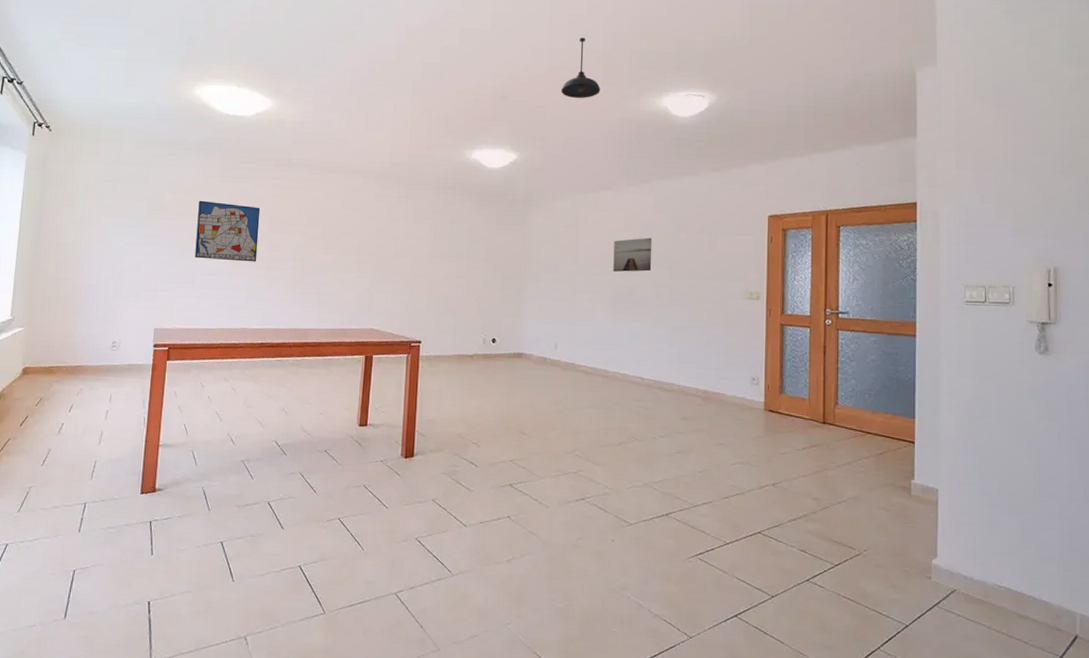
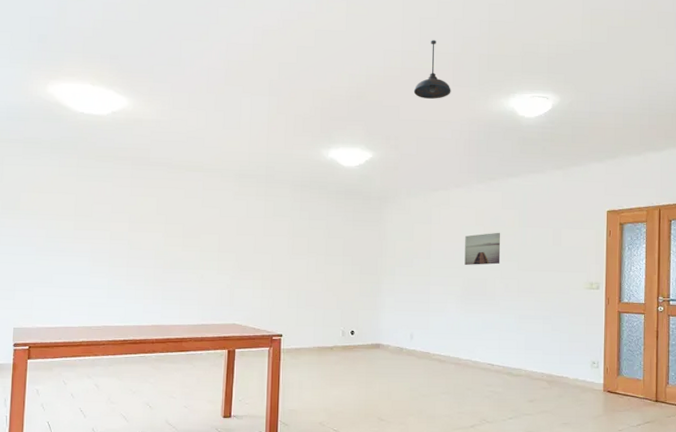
wall art: present [195,200,261,262] -> none [53,199,119,261]

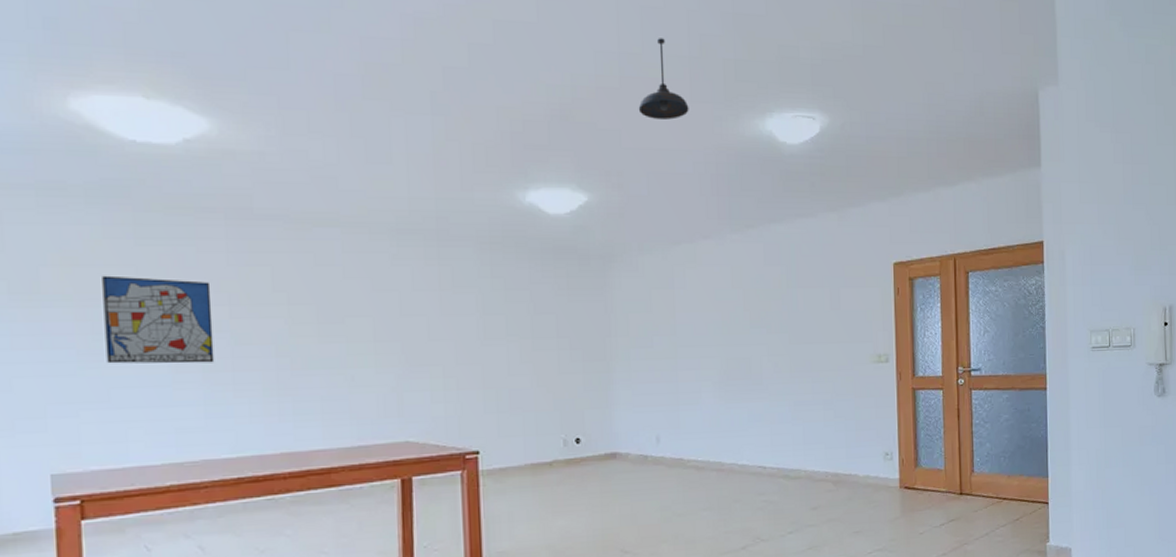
wall art: none [53,199,119,261] -> present [102,275,215,364]
wall art: present [464,232,501,265] -> none [719,296,767,341]

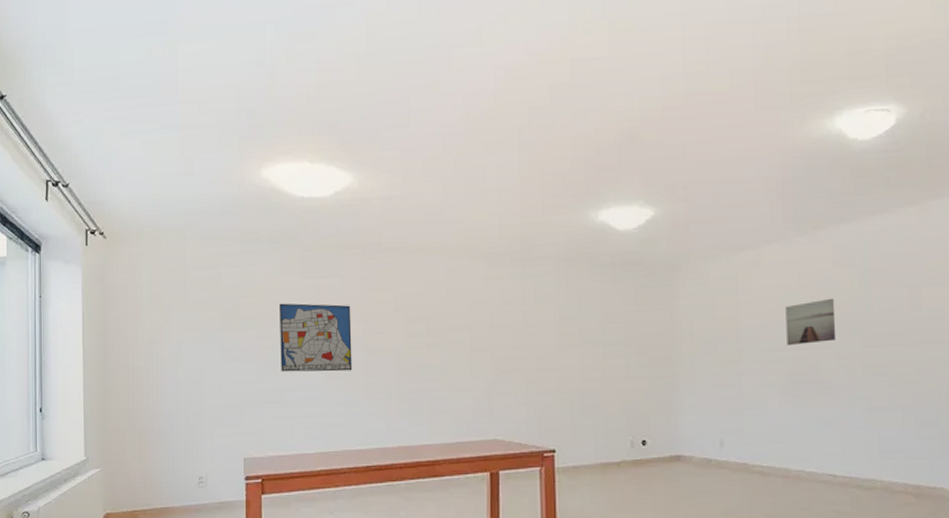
pendant light: present [638,38,689,120] -> none [703,52,754,131]
wall art: none [719,296,767,341] -> present [785,298,837,345]

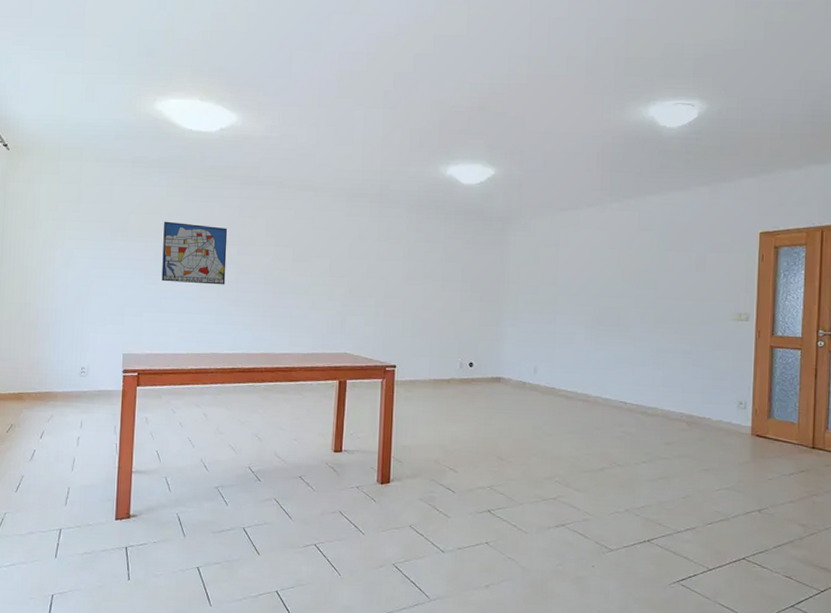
wall art: present [785,298,837,345] -> none [595,256,637,293]

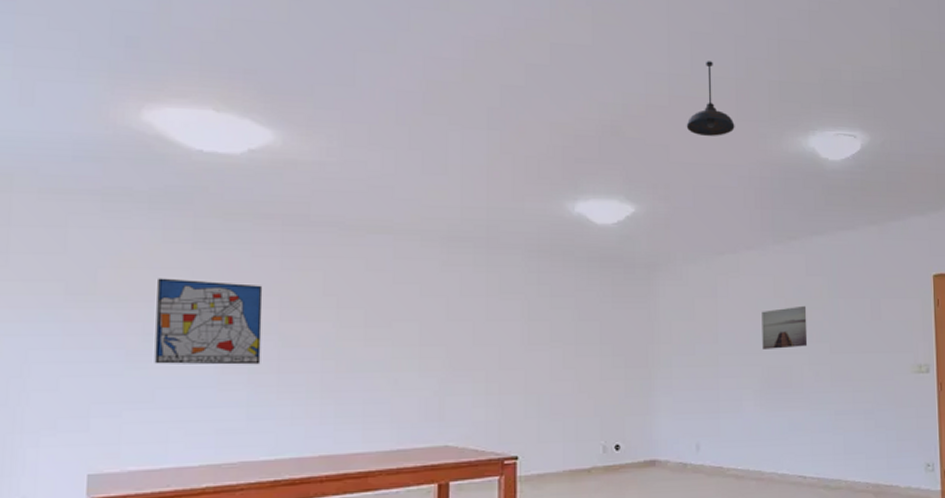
pendant light: none [541,43,583,109] -> present [686,61,735,136]
wall art: none [595,256,637,293] -> present [761,305,808,349]

